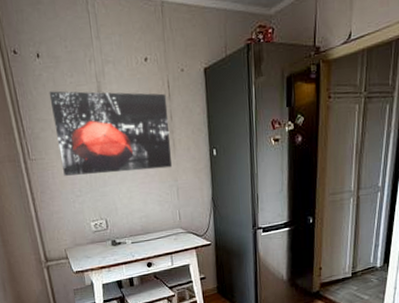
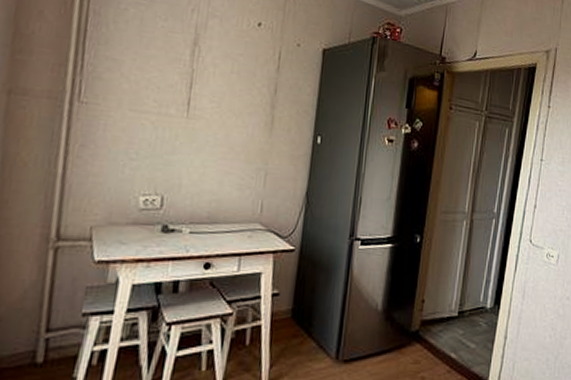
wall art: present [49,91,172,176] -> none [120,29,275,148]

